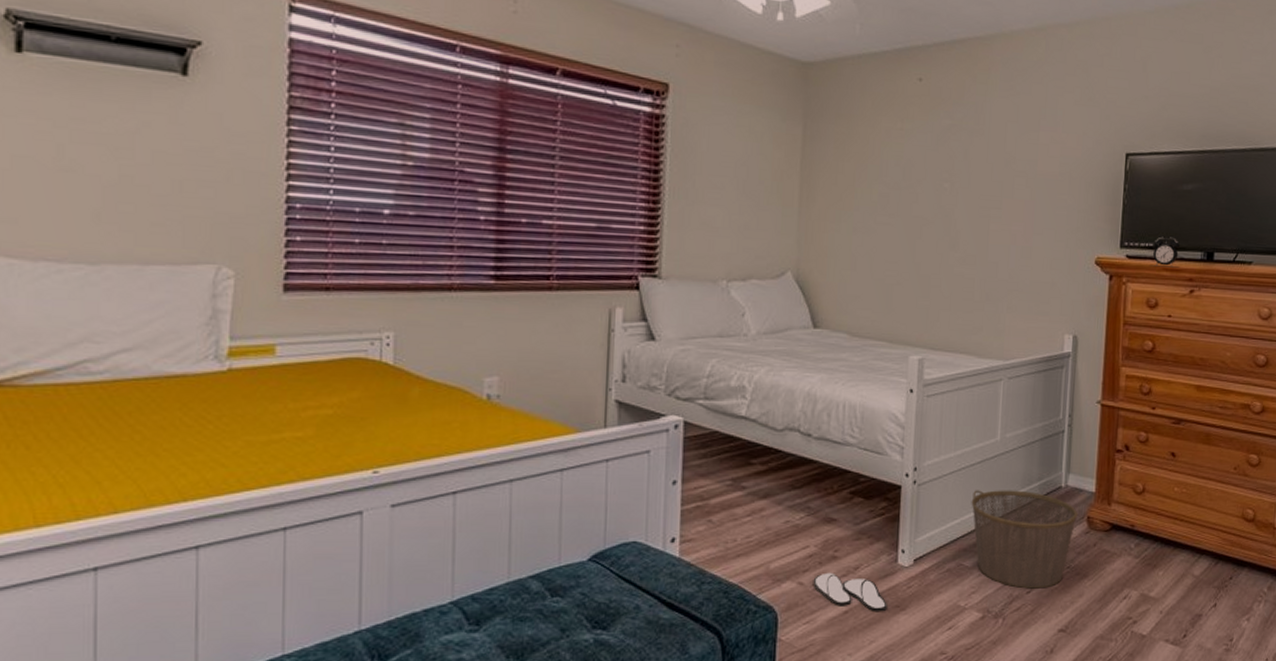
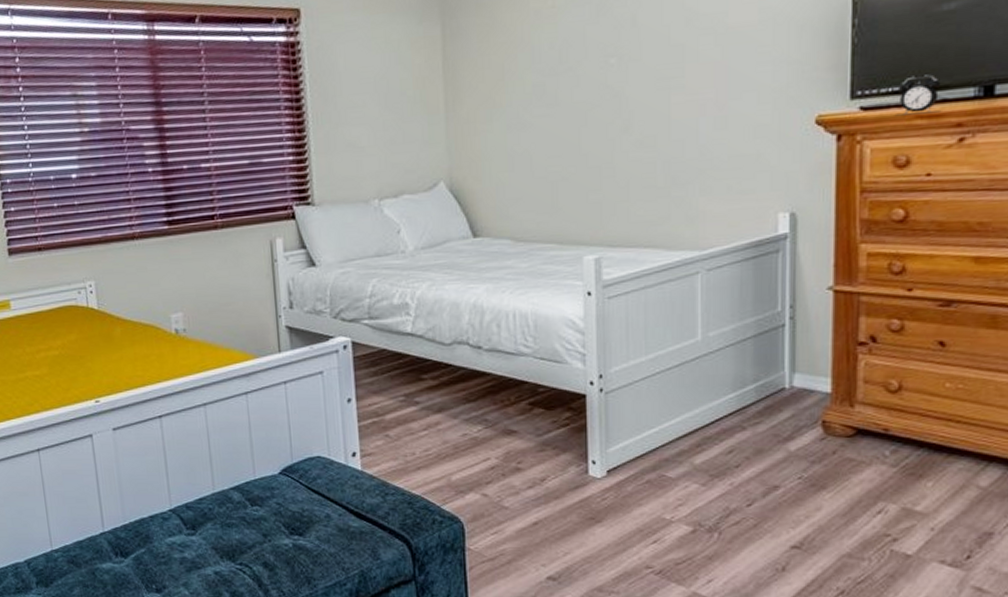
slippers: present [813,572,887,611] -> none [497,484,581,523]
basket: present [971,490,1079,589] -> none [670,394,810,501]

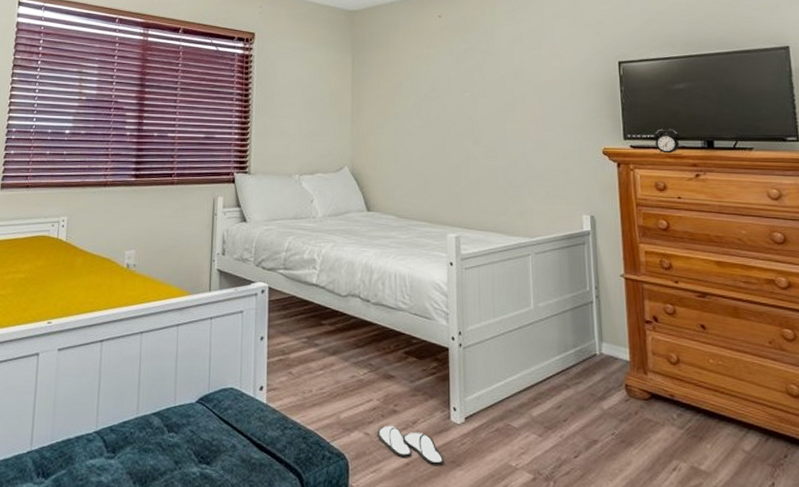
slippers: none [497,484,581,523] -> present [377,425,444,465]

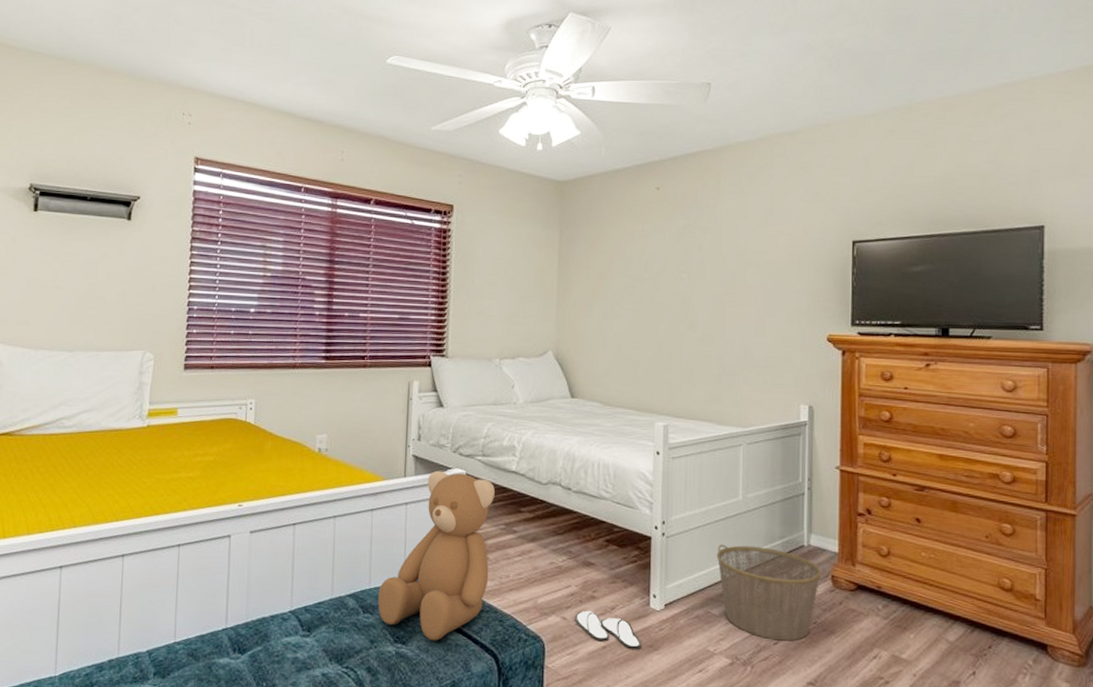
teddy bear: none [182,284,296,461] -> present [378,470,495,641]
basket: none [512,354,616,454] -> present [716,544,822,641]
alarm clock: present [653,129,683,155] -> none [881,315,914,343]

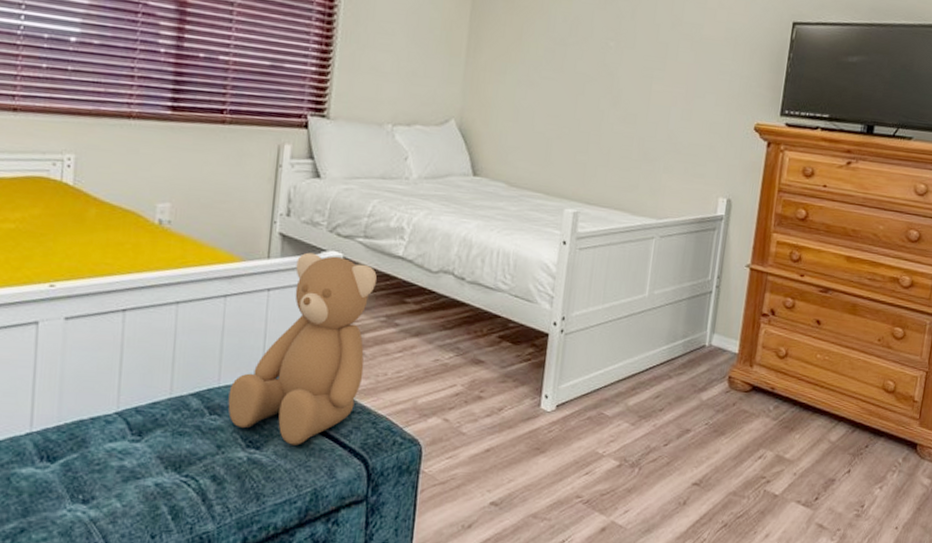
slippers: present [574,610,642,649] -> none [457,411,528,452]
basket: present [716,544,822,641] -> none [615,343,720,443]

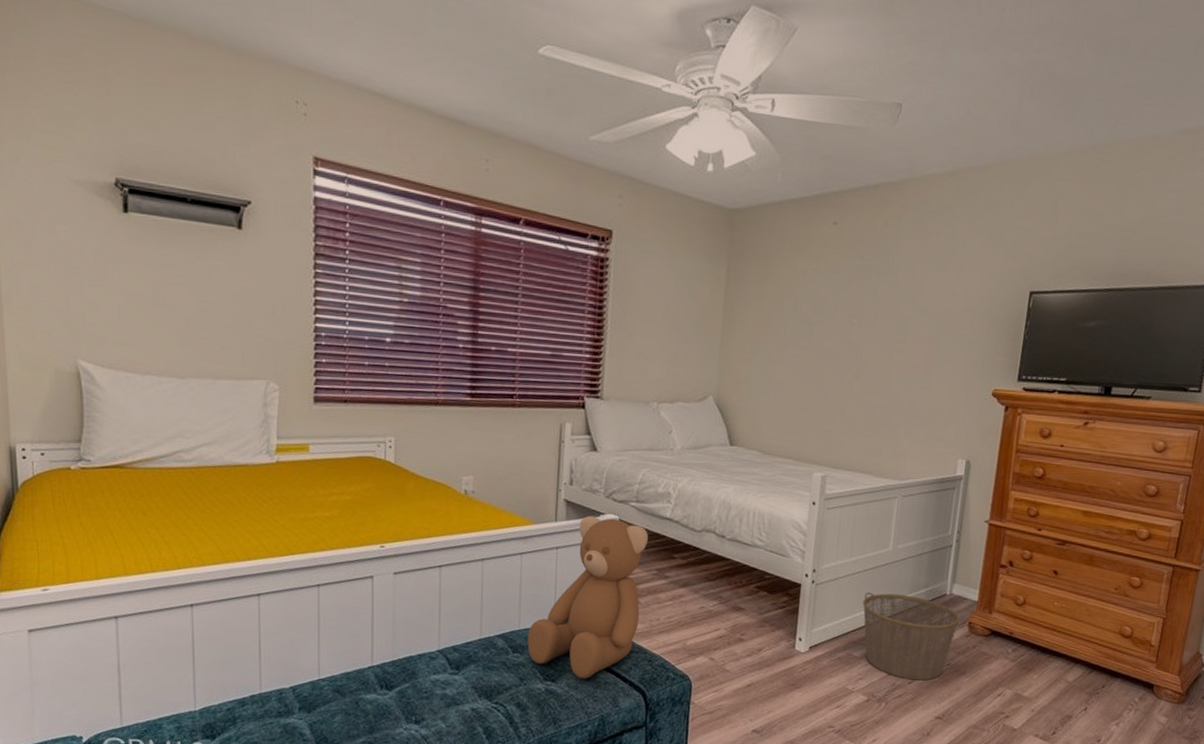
basket: none [615,343,720,443] -> present [862,592,961,681]

